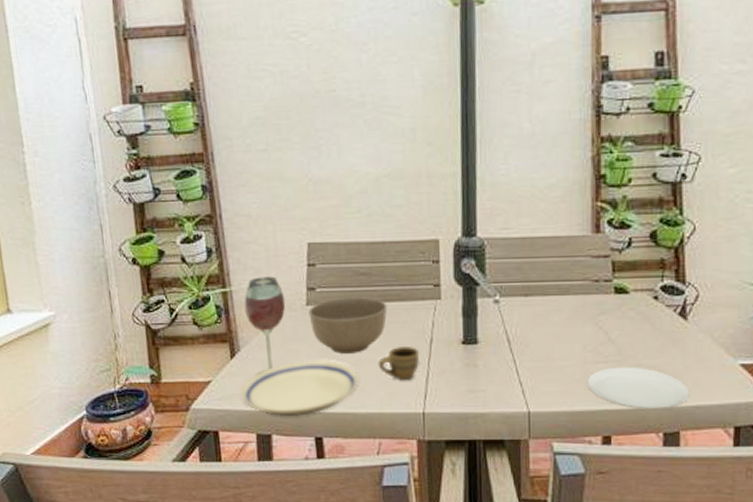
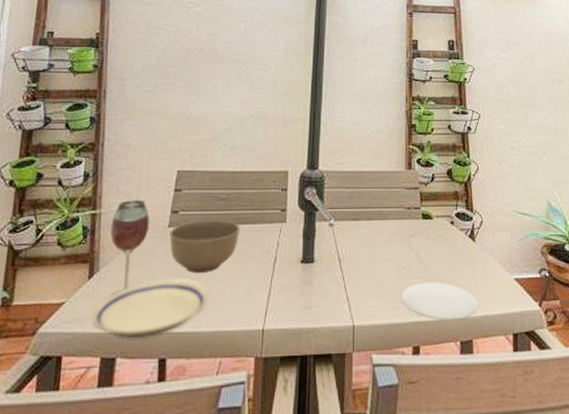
cup: present [378,347,420,381] -> none [226,266,265,298]

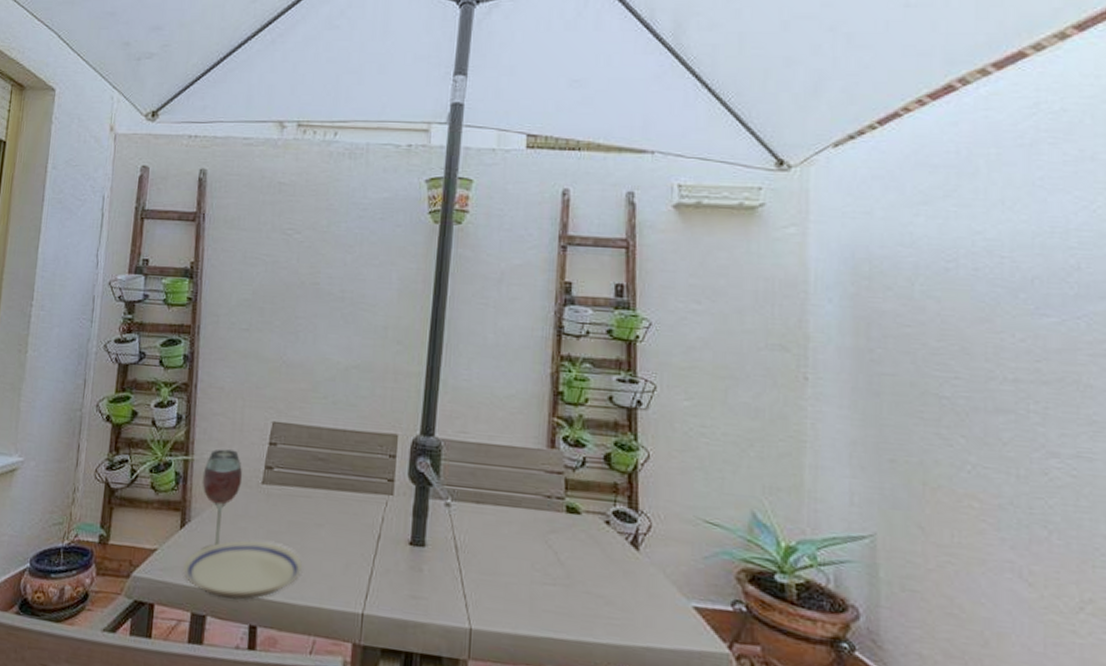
bowl: present [169,220,241,273] -> none [262,480,341,540]
plate: present [400,282,479,321] -> none [532,591,640,647]

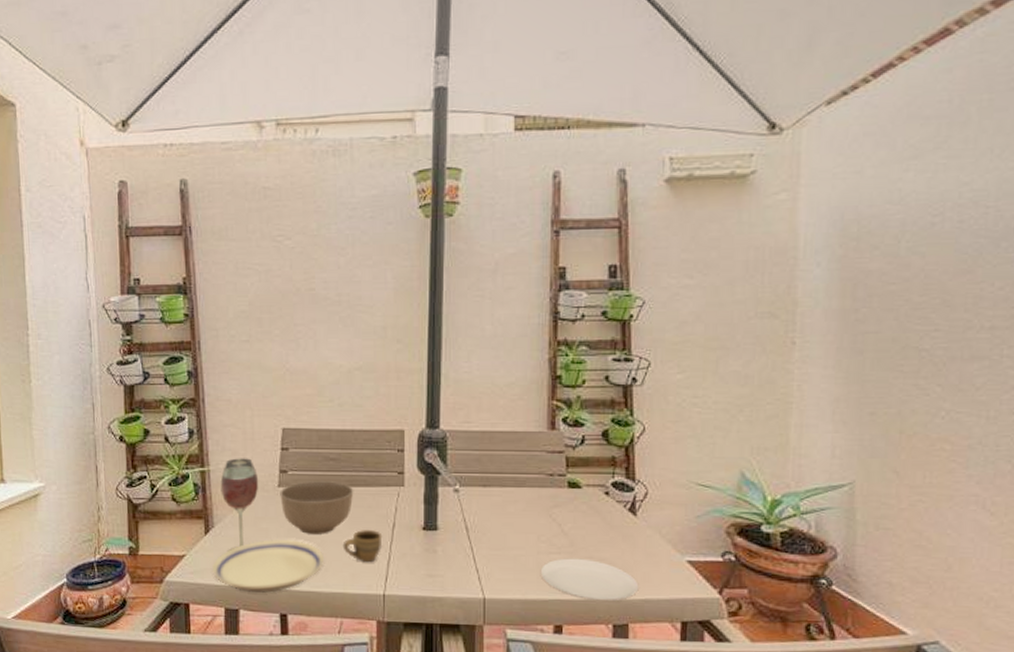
bowl: none [262,480,341,540] -> present [280,481,354,534]
cup: none [323,539,366,577] -> present [342,530,383,563]
plate: none [532,591,640,647] -> present [540,558,639,602]

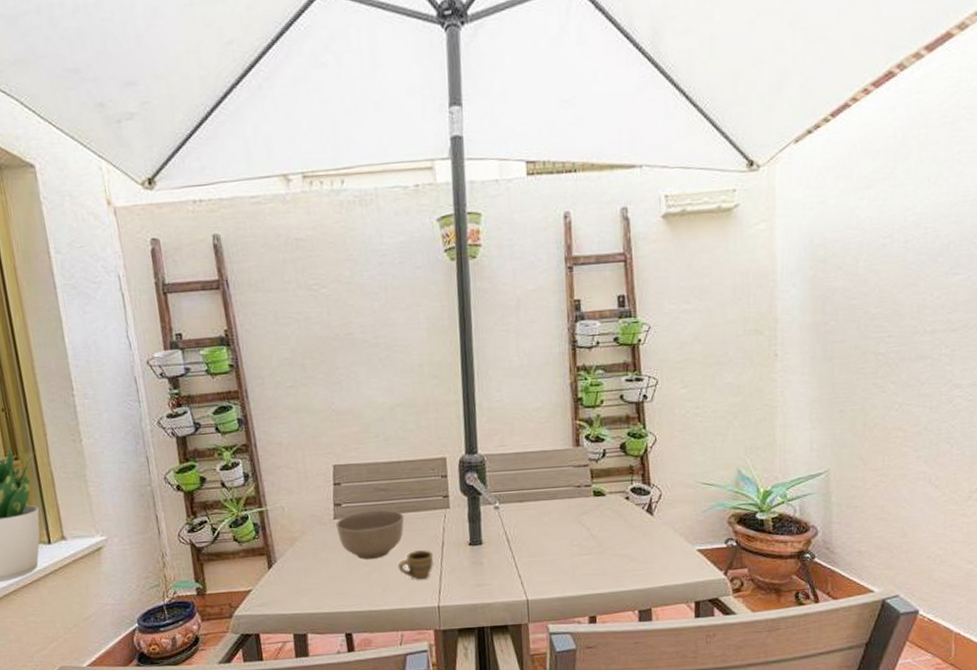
plate: present [213,538,324,593] -> none [278,565,382,617]
wineglass: present [220,458,259,552] -> none [278,495,316,583]
plate: present [540,558,639,602] -> none [574,556,659,592]

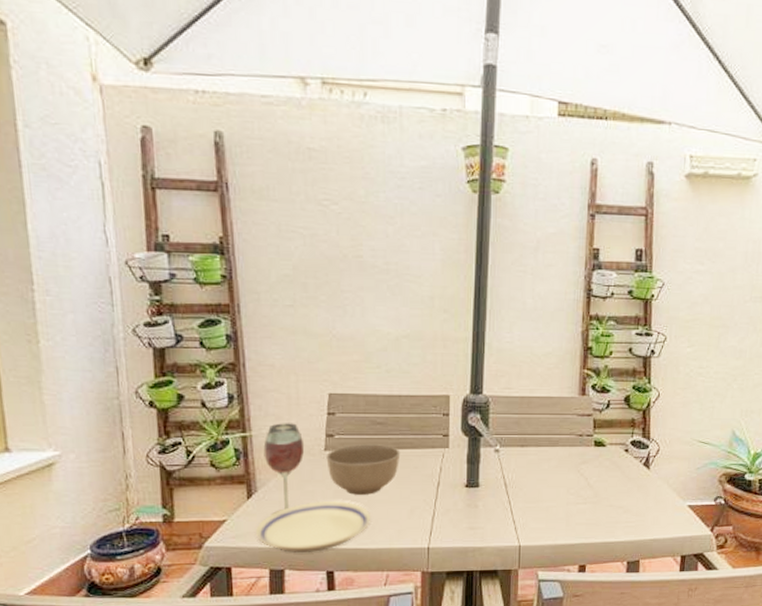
wineglass: none [278,495,316,583] -> present [263,423,305,515]
plate: none [278,565,382,617] -> present [256,500,370,552]
cup: present [398,550,434,580] -> none [389,489,428,519]

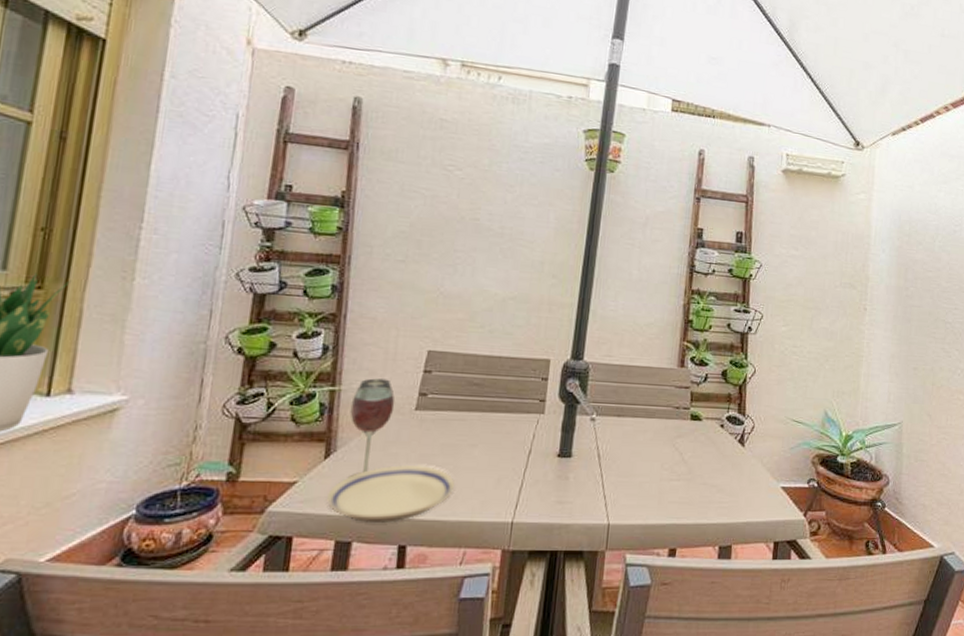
bowl: present [326,444,401,495] -> none [415,405,495,460]

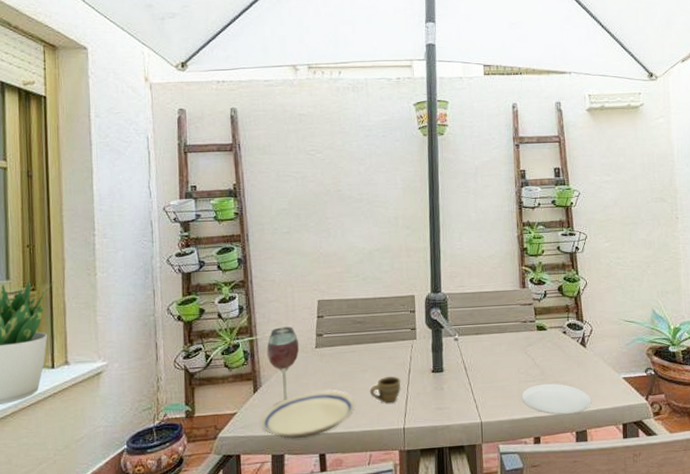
cup: none [475,456,518,490] -> present [369,376,402,404]
plate: none [661,484,743,525] -> present [521,383,592,415]

